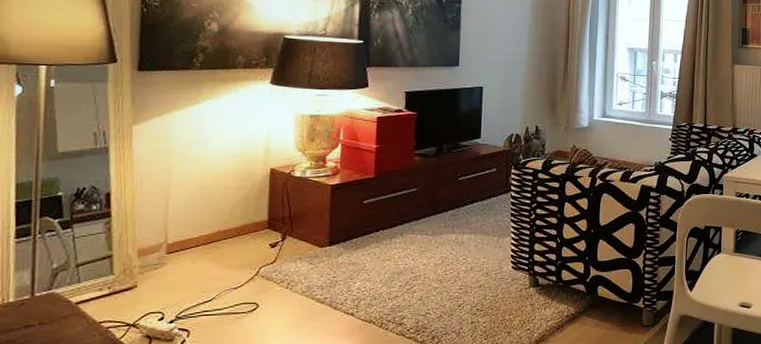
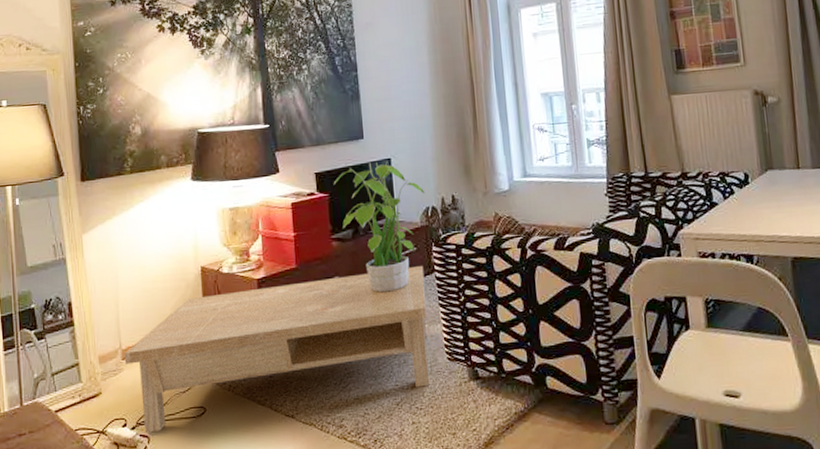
coffee table: none [169,185,501,327] -> present [124,265,430,433]
potted plant: none [423,89,511,206] -> present [333,161,425,293]

